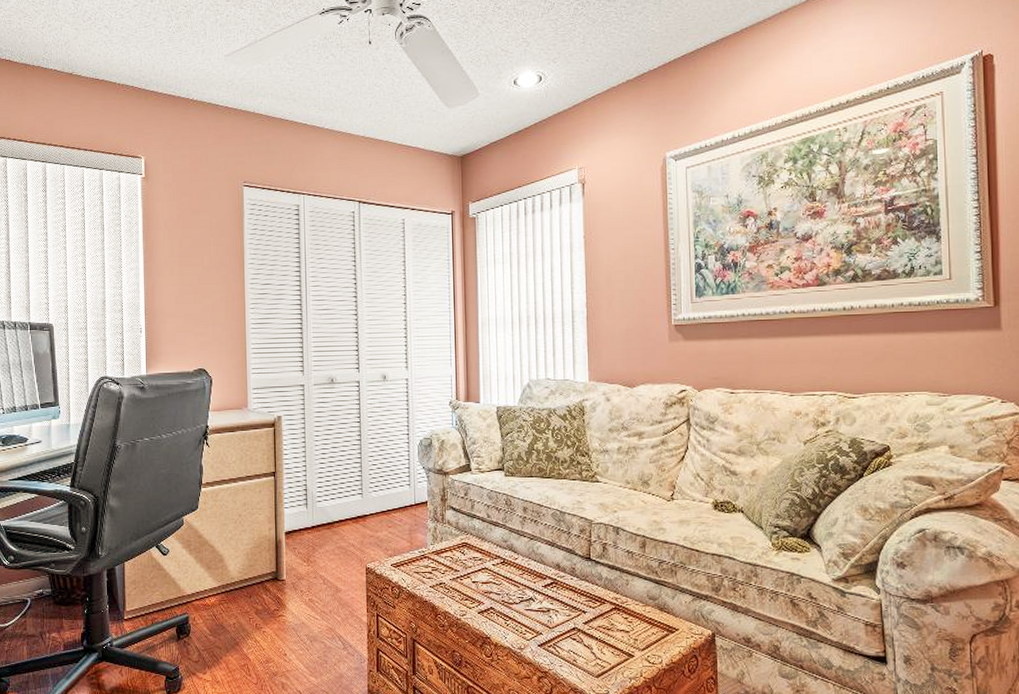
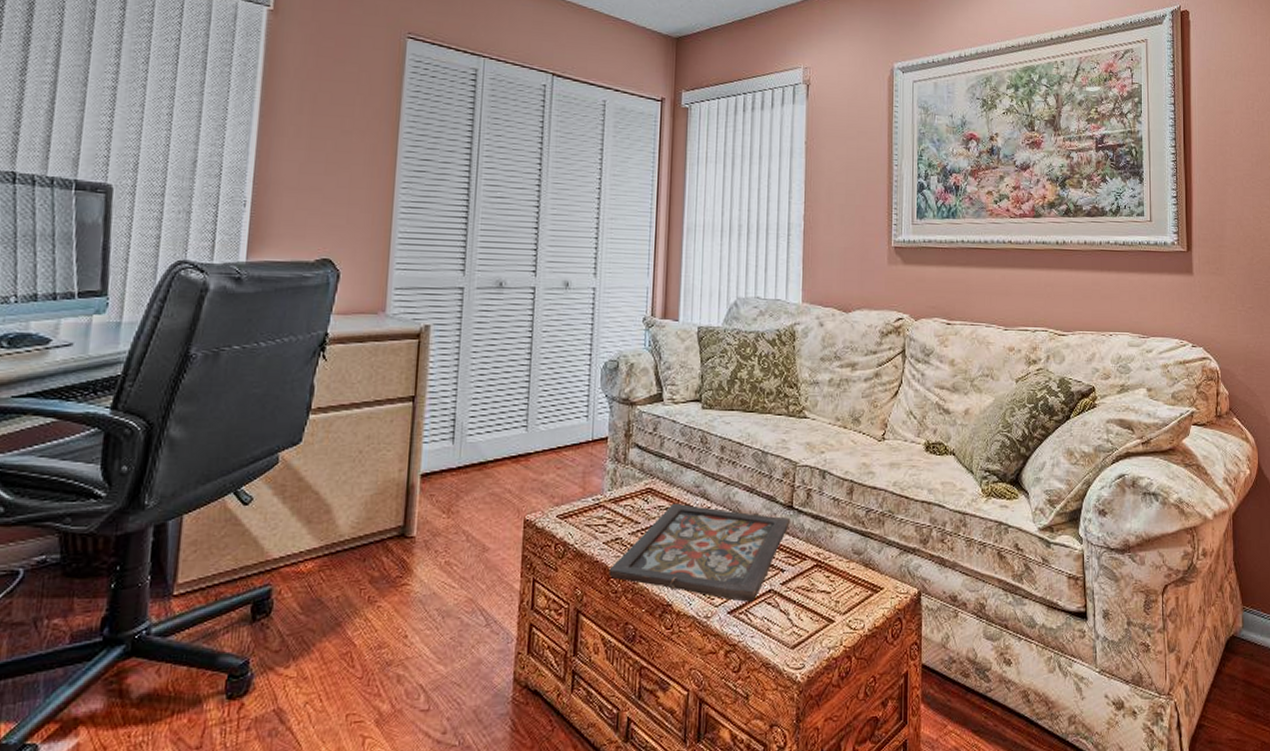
decorative tray: none [436,554,590,637] -> present [609,503,791,602]

